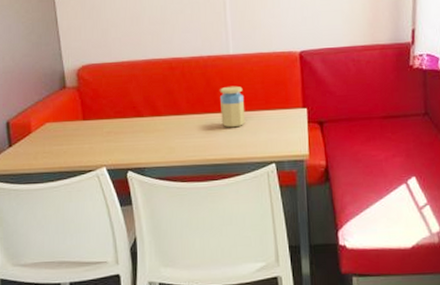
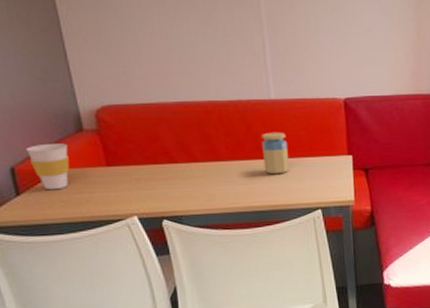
cup: none [20,100,53,142] -> present [26,143,70,191]

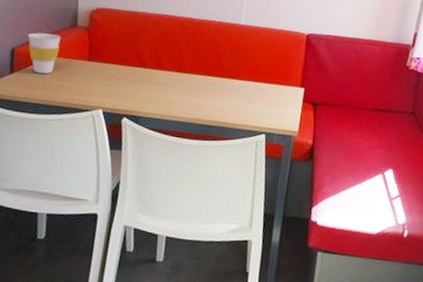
jar: present [262,132,290,175] -> none [221,54,248,95]

